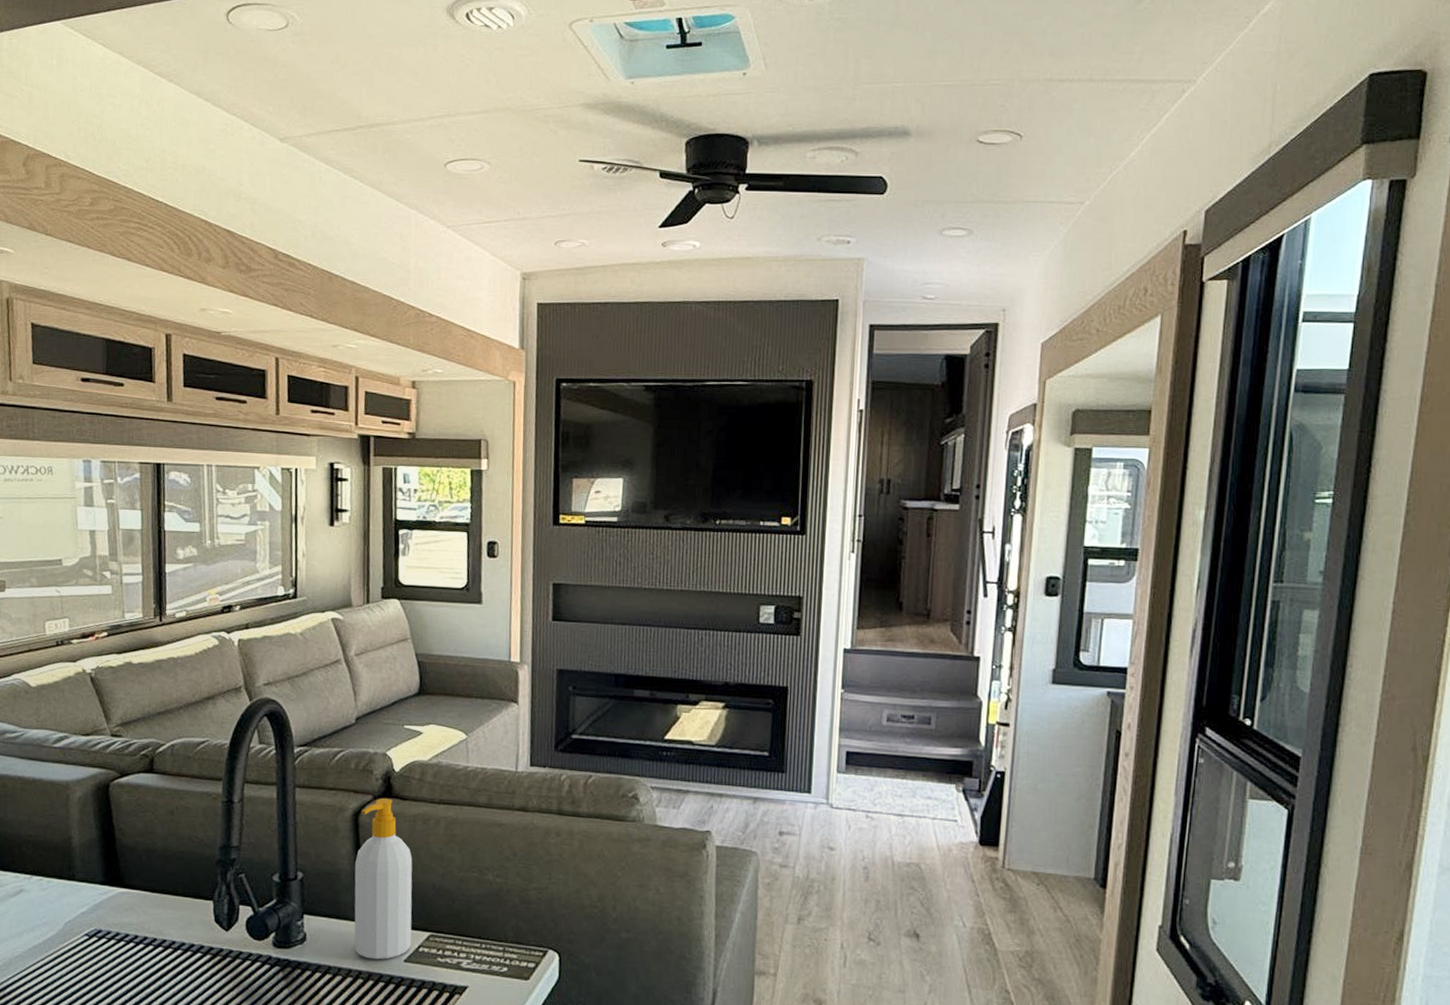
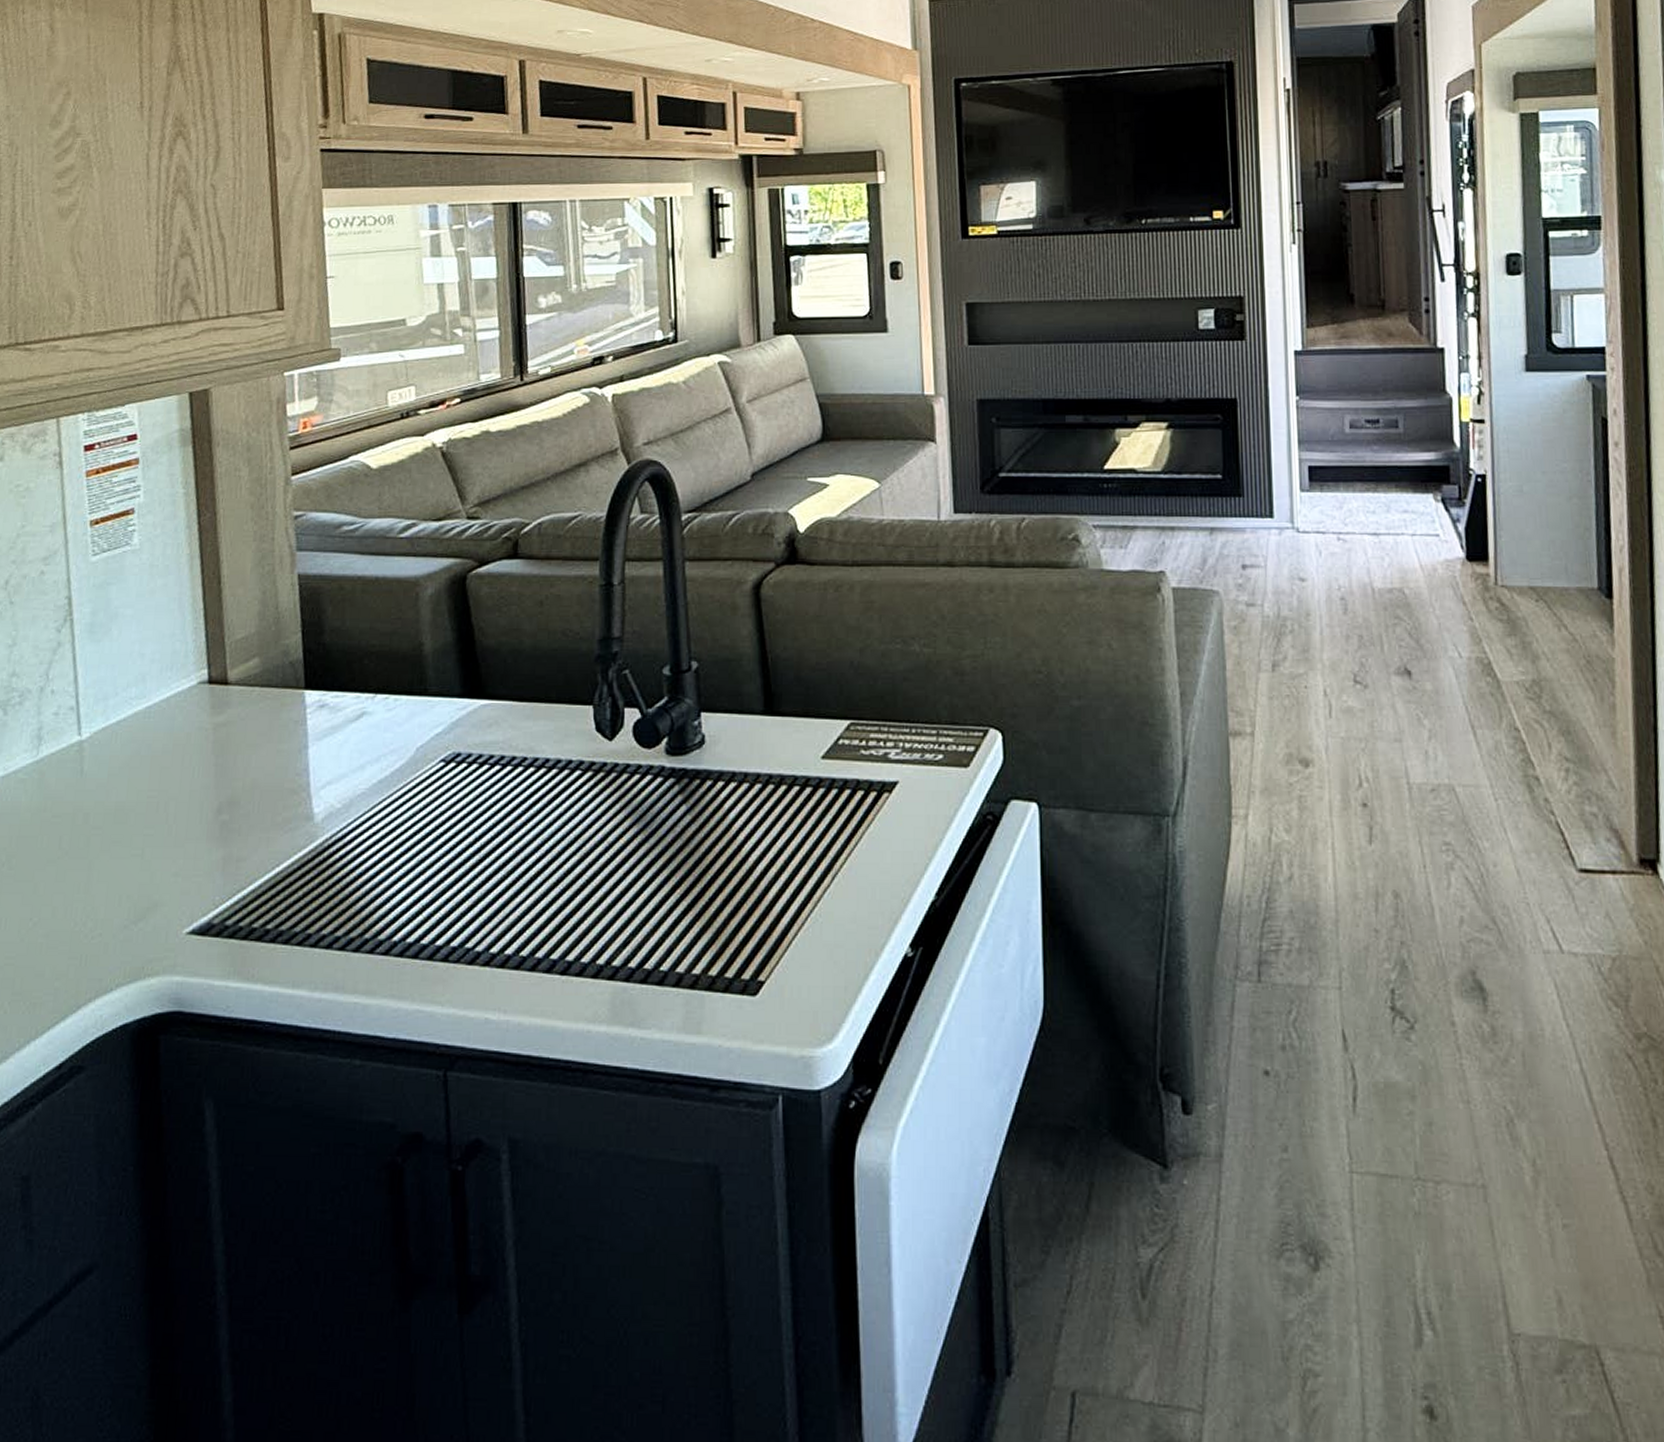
soap bottle: present [354,798,413,960] -> none [757,564,830,759]

